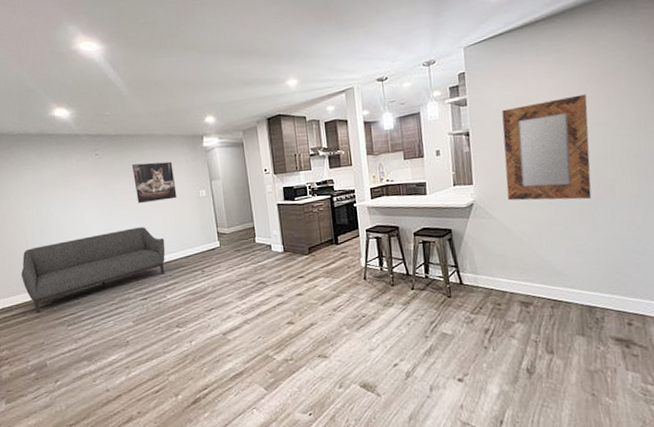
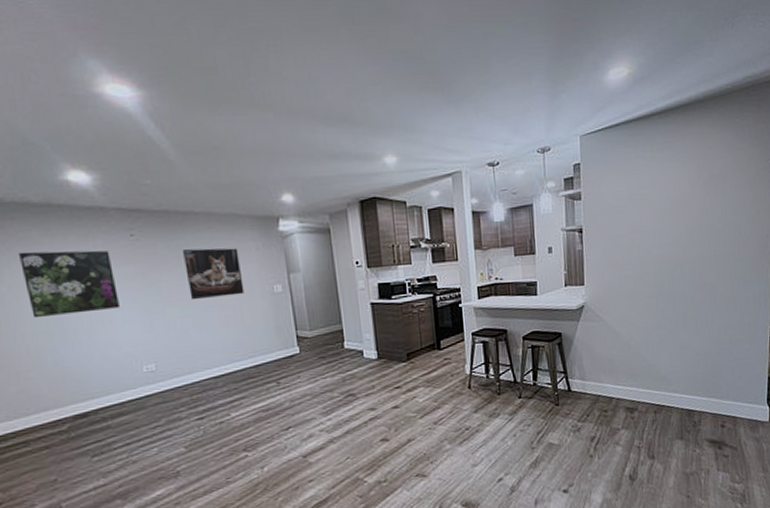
sofa: present [21,227,166,314] -> none [20,329,229,443]
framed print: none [22,167,88,219] -> present [19,250,120,319]
home mirror: present [502,94,592,201] -> none [615,195,696,303]

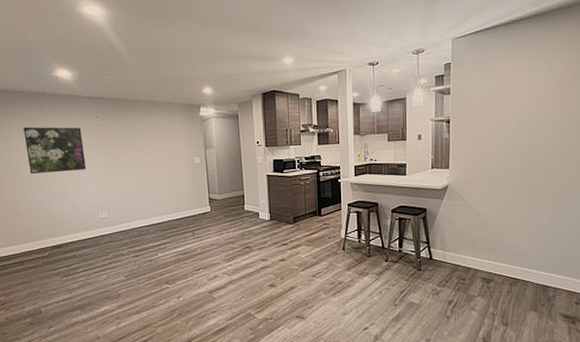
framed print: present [183,248,245,301] -> none [131,128,172,167]

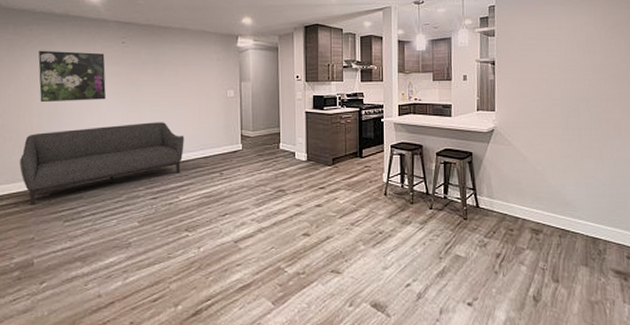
sofa: none [19,188,159,264] -> present [20,122,185,206]

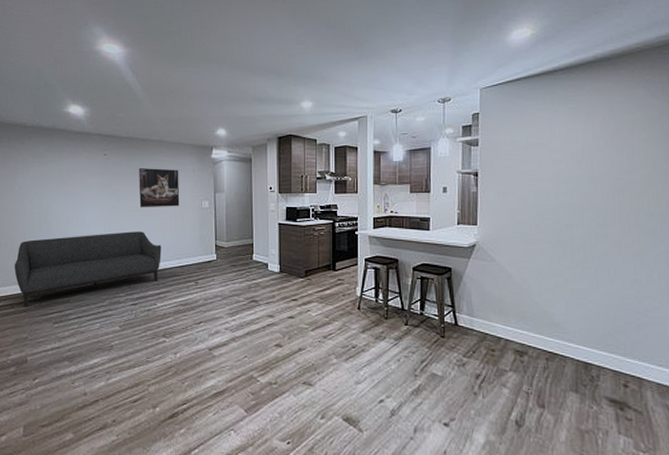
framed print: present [38,50,106,103] -> none [29,162,90,212]
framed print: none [160,57,204,98] -> present [139,168,180,208]

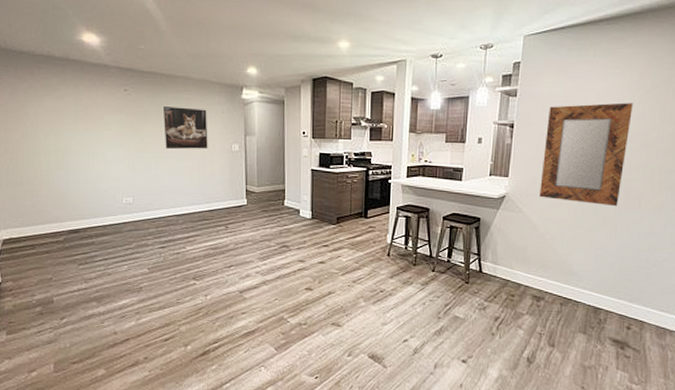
sofa: present [14,231,162,307] -> none [33,173,190,249]
home mirror: none [511,147,599,253] -> present [539,102,633,207]

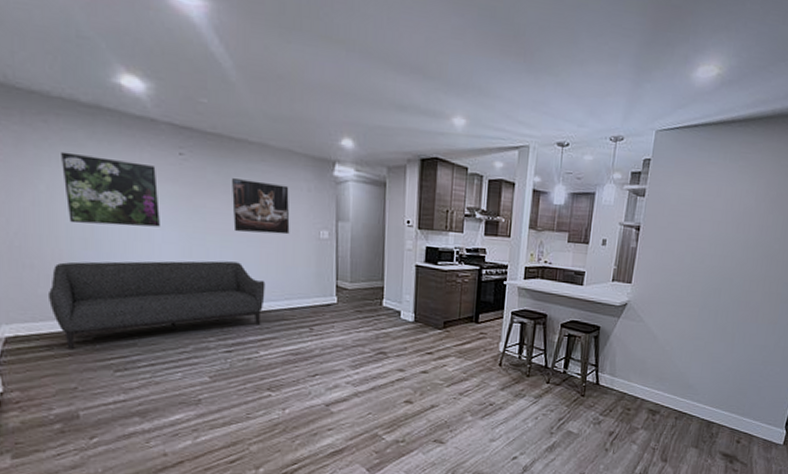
sofa: none [33,173,190,249] -> present [49,260,266,350]
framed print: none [42,95,111,150] -> present [61,151,160,227]
home mirror: present [539,102,633,207] -> none [661,209,758,319]

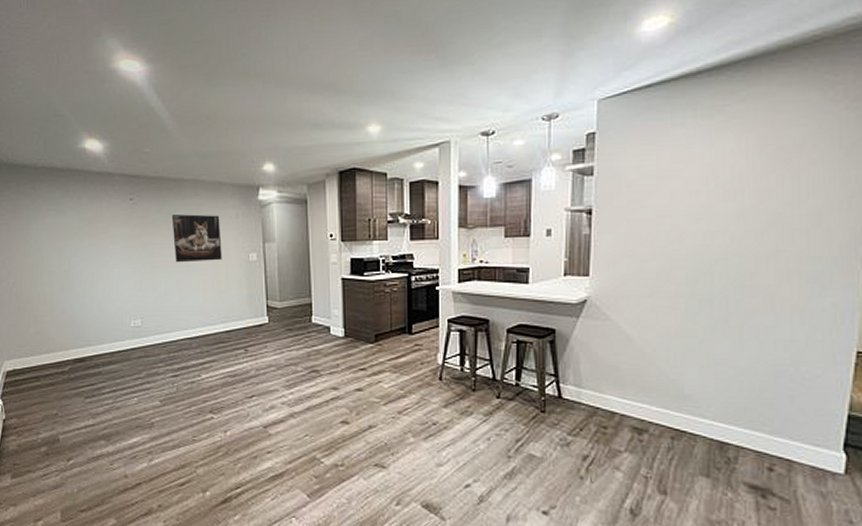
sofa: present [49,260,266,350] -> none [37,291,204,380]
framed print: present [61,151,160,227] -> none [44,210,116,270]

